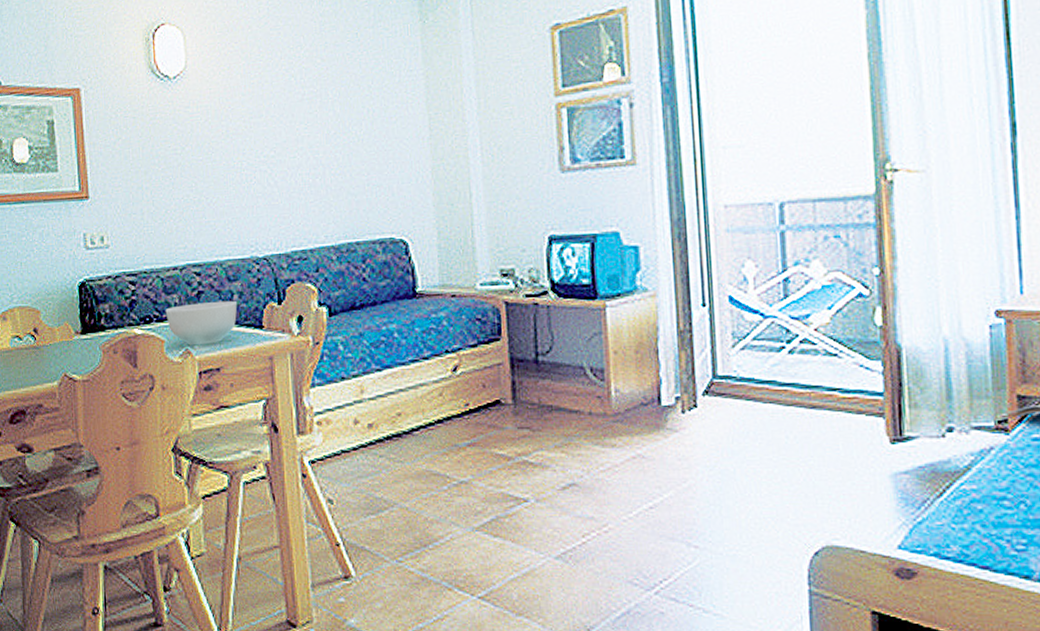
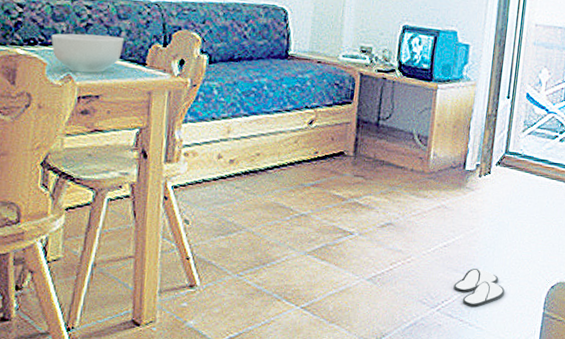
slippers: none [672,535,747,586] -> present [453,269,505,307]

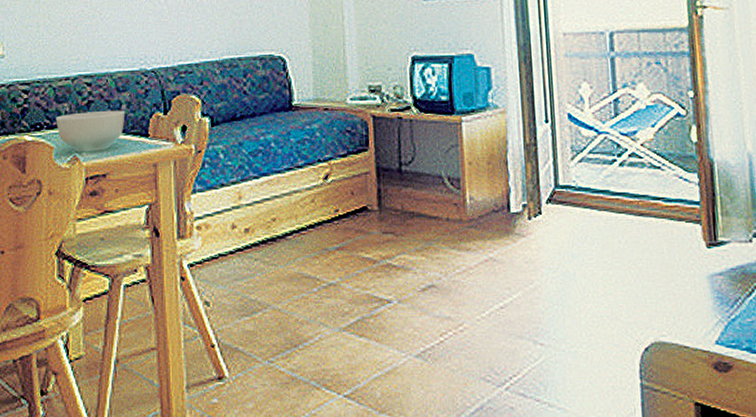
slippers: present [453,269,505,307] -> none [521,333,587,381]

